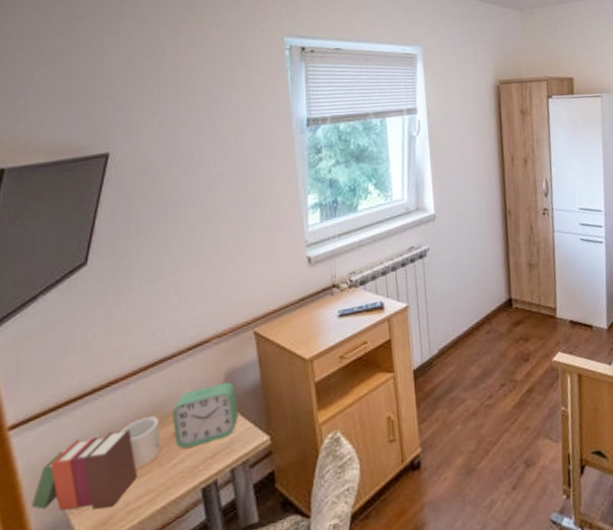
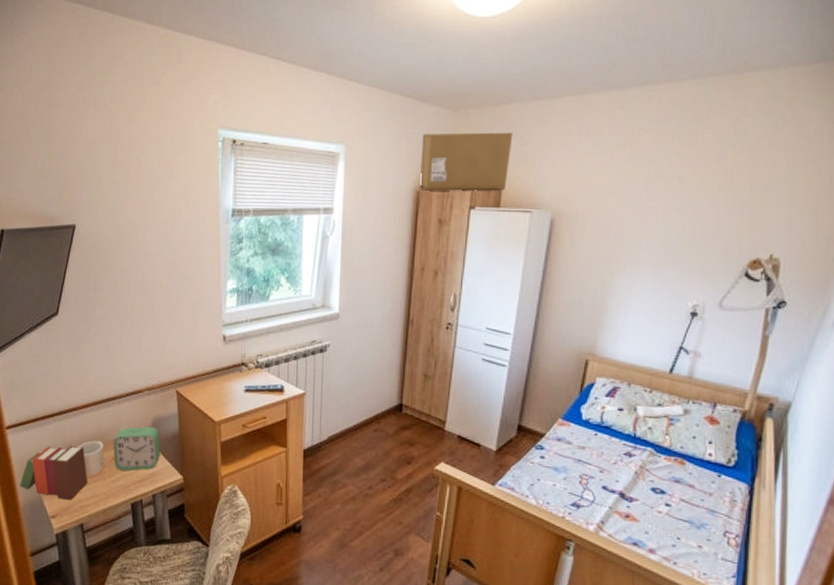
box: none [496,27,577,84] -> present [420,132,513,191]

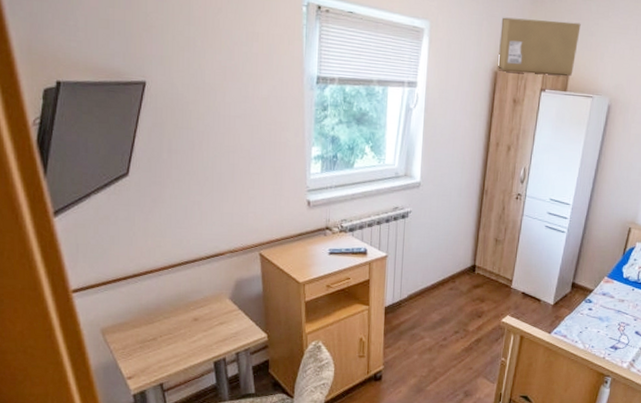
books: present [19,445,87,500] -> none [90,307,166,361]
mug: present [77,440,105,477] -> none [154,302,184,338]
alarm clock: present [113,426,160,471] -> none [193,288,244,331]

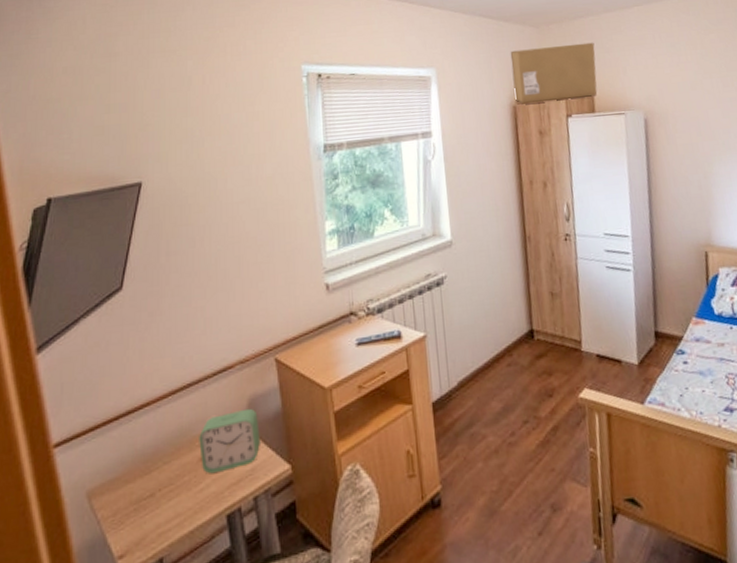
alarm clock: none [193,288,244,331] -> present [199,408,260,474]

